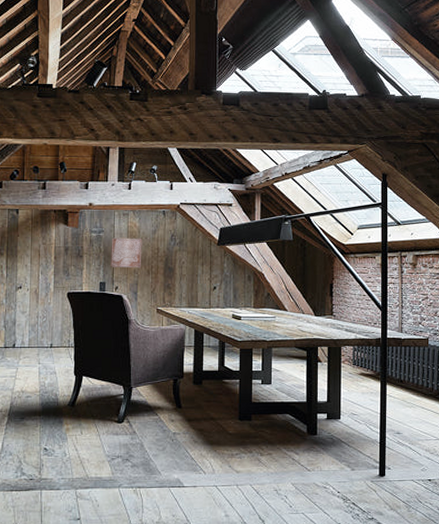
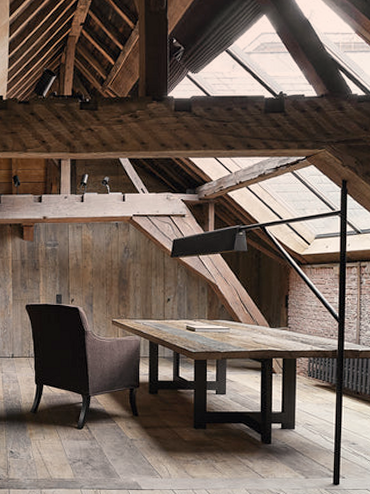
wall art: present [111,237,142,269] -> none [66,250,97,281]

